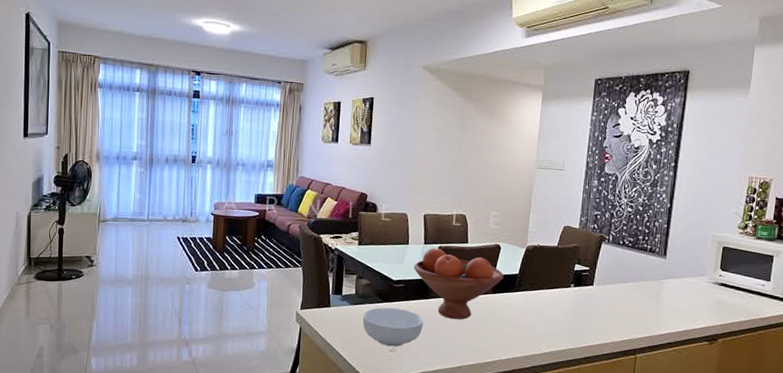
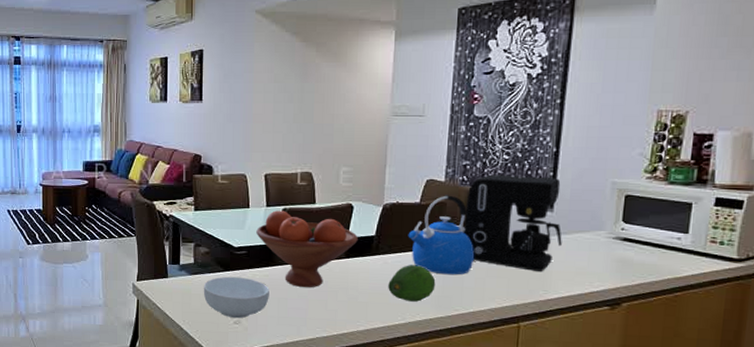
fruit: none [528,301,568,334] -> present [388,265,436,302]
kettle: none [546,240,601,312] -> present [408,195,474,275]
coffee maker: none [592,224,673,310] -> present [463,174,562,271]

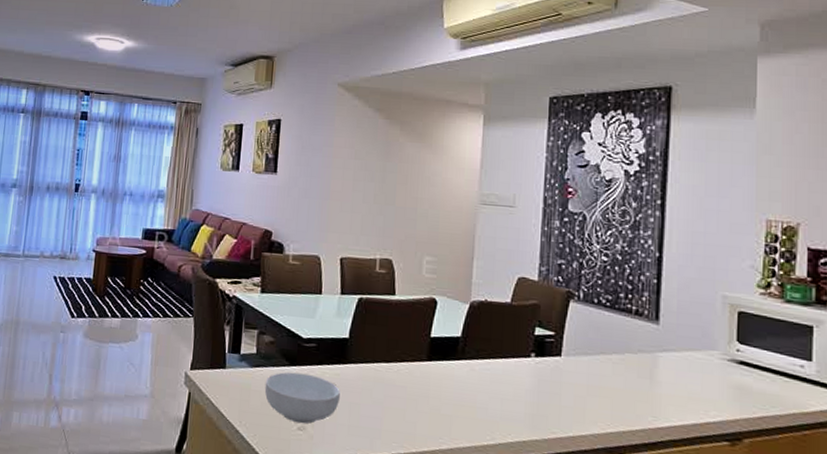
fruit bowl: present [256,210,358,288] -> none [328,299,442,393]
fruit: present [388,265,436,302] -> none [475,374,529,419]
kettle: present [408,195,474,275] -> none [497,296,572,391]
coffee maker: present [463,174,562,271] -> none [559,276,671,394]

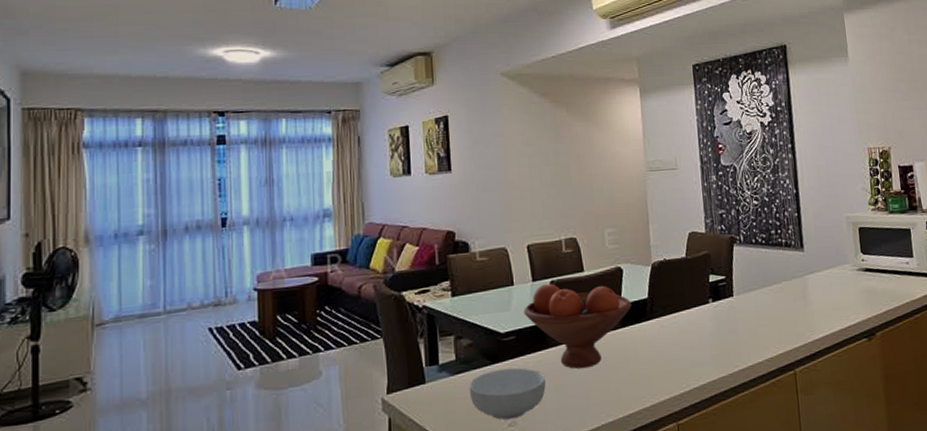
fruit bowl: none [328,299,442,393] -> present [524,283,632,369]

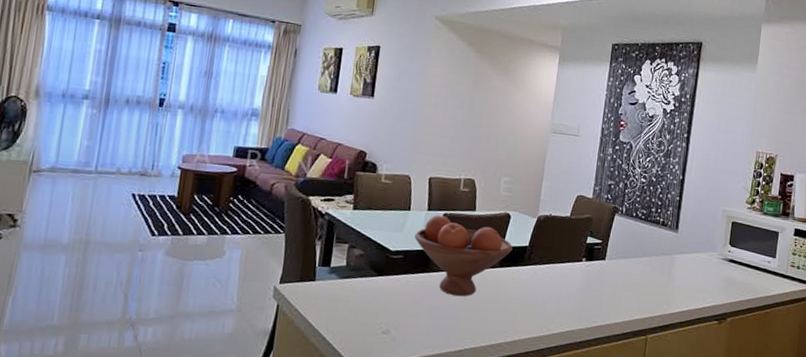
cereal bowl: present [469,367,546,420] -> none [352,281,423,328]

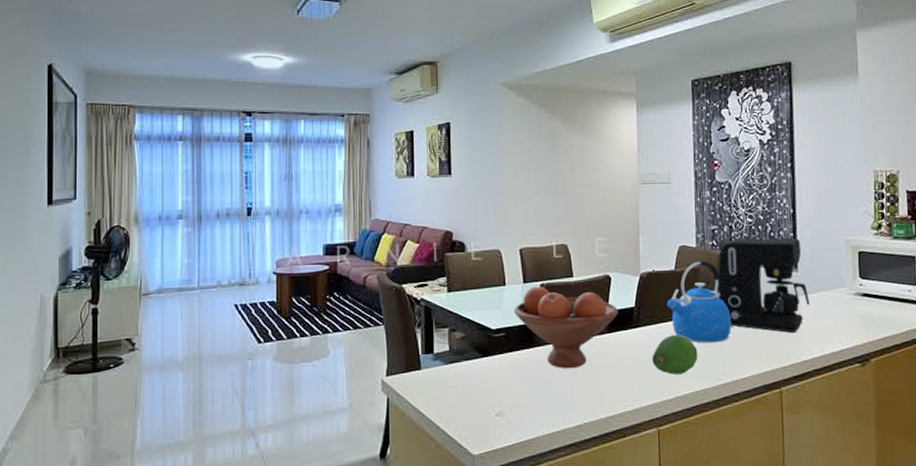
fruit: none [536,276,579,313] -> present [652,335,698,375]
kettle: none [557,211,613,288] -> present [666,260,731,343]
coffee maker: none [605,195,685,287] -> present [718,237,810,333]

